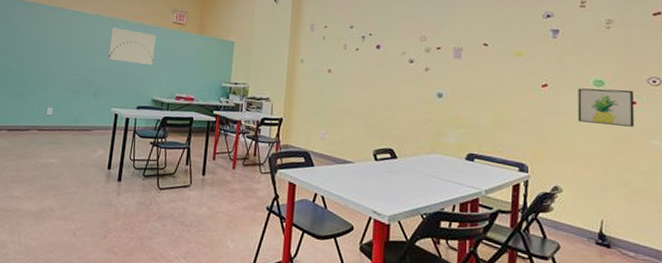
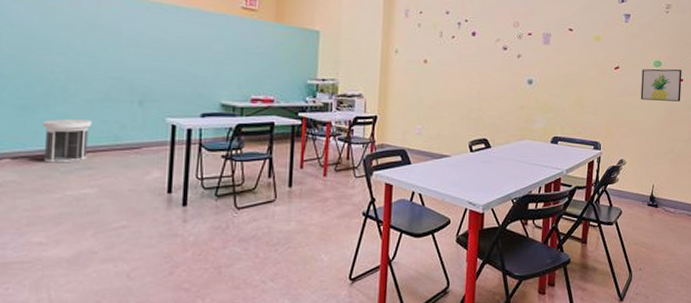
trash can: none [28,103,61,137] -> present [43,119,92,163]
wall art: present [108,27,156,65] -> none [156,14,220,62]

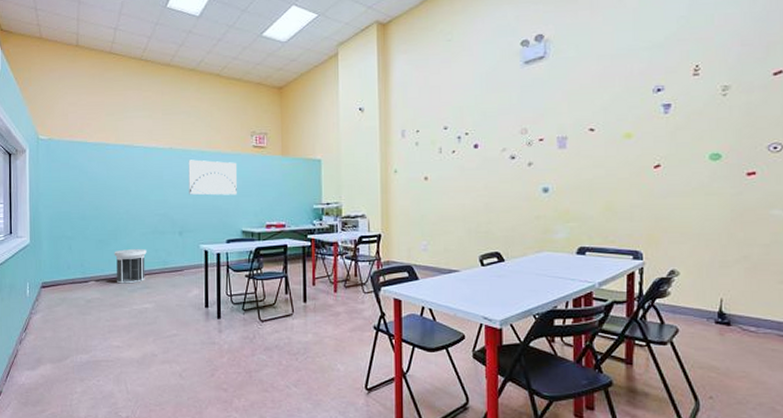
wall art: none [156,14,220,62] -> present [188,159,237,196]
wall art: present [640,68,682,102] -> none [693,160,754,200]

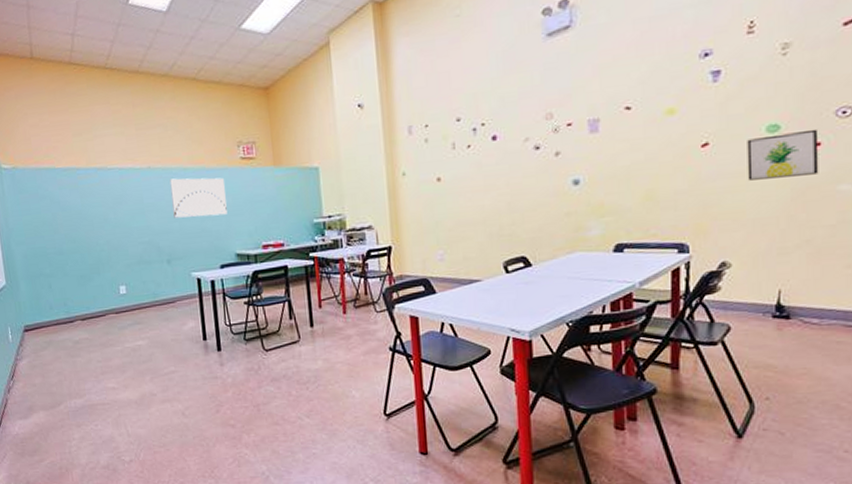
trash can: present [114,249,147,284] -> none [98,282,135,321]
wall art: none [693,160,754,200] -> present [747,128,819,181]

